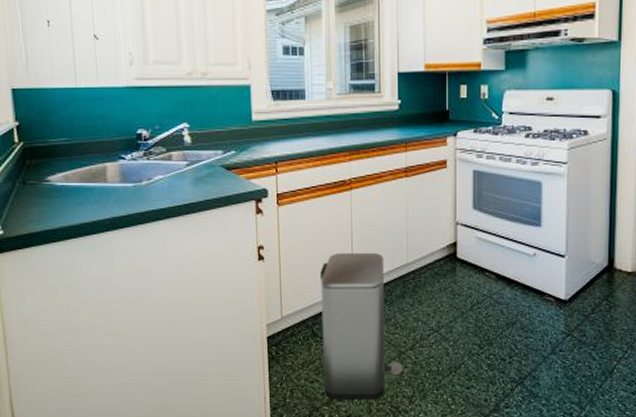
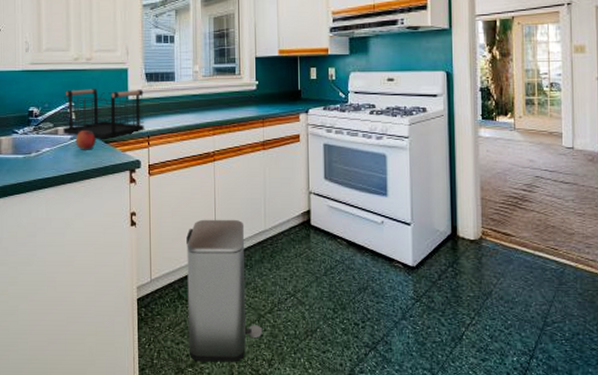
dish rack: none [176,108,271,165] -> present [63,89,144,139]
fruit: none [192,156,216,178] -> present [75,131,96,150]

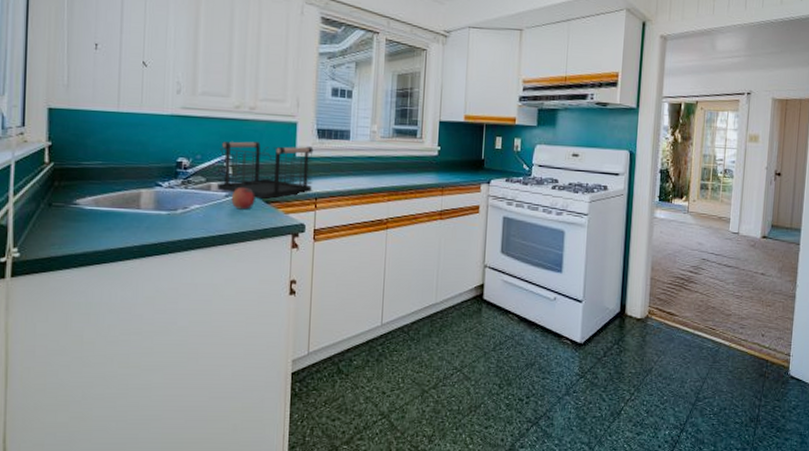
pedal bin: present [186,219,262,362] -> none [345,290,424,439]

